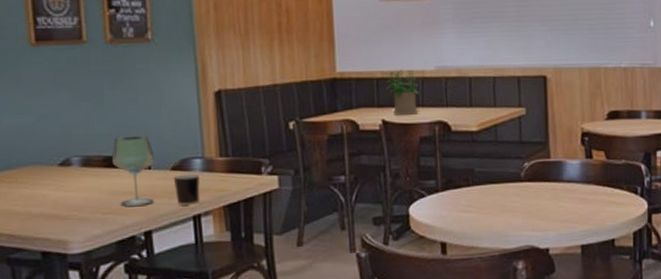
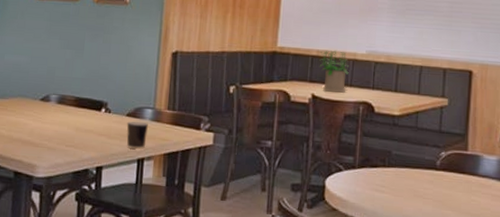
wine glass: present [111,135,155,207] -> none [81,82,116,144]

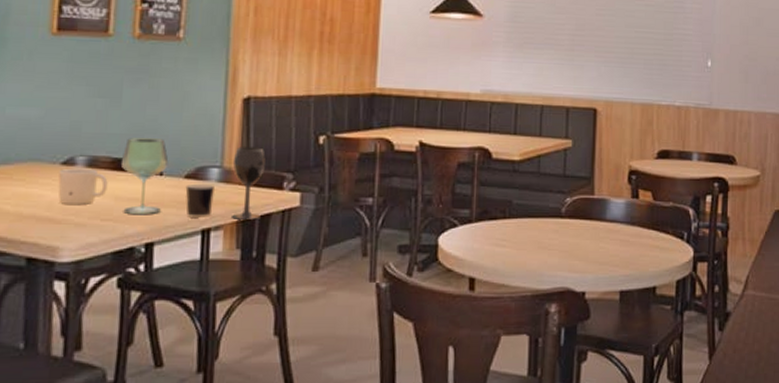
mug: none [37,103,72,133] -> present [58,168,108,204]
wine glass: none [81,82,116,144] -> present [120,138,169,215]
wine glass: none [160,92,187,153] -> present [232,147,265,220]
potted plant: present [319,50,349,94] -> none [427,90,462,139]

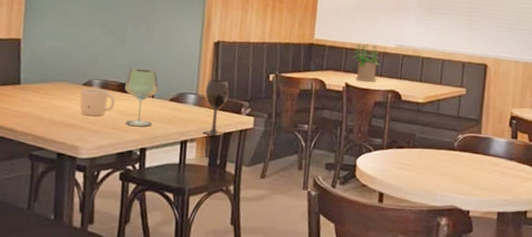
mug: present [185,183,214,219] -> none [169,105,191,133]
potted plant: none [427,90,462,139] -> present [352,43,380,83]

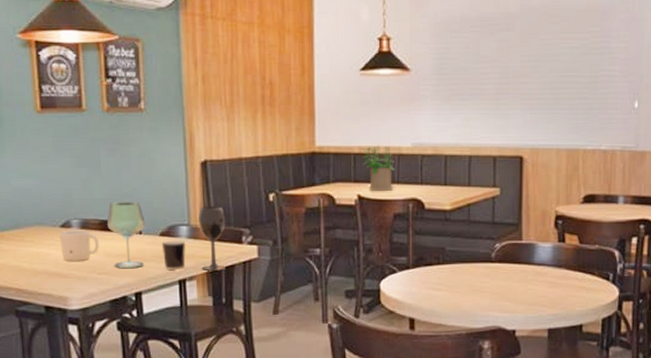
mug: none [169,105,191,133] -> present [161,240,186,271]

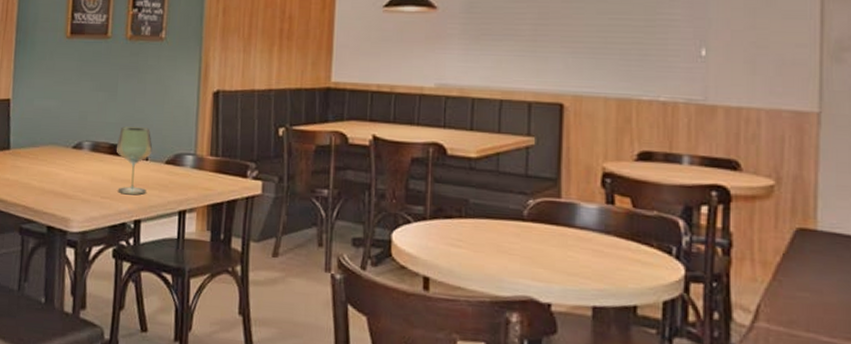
mug: present [59,230,99,261] -> none [70,151,106,183]
mug: present [161,240,186,271] -> none [165,169,189,201]
wine glass: present [198,206,226,271] -> none [203,136,232,205]
potted plant: present [362,146,395,192] -> none [380,84,415,134]

